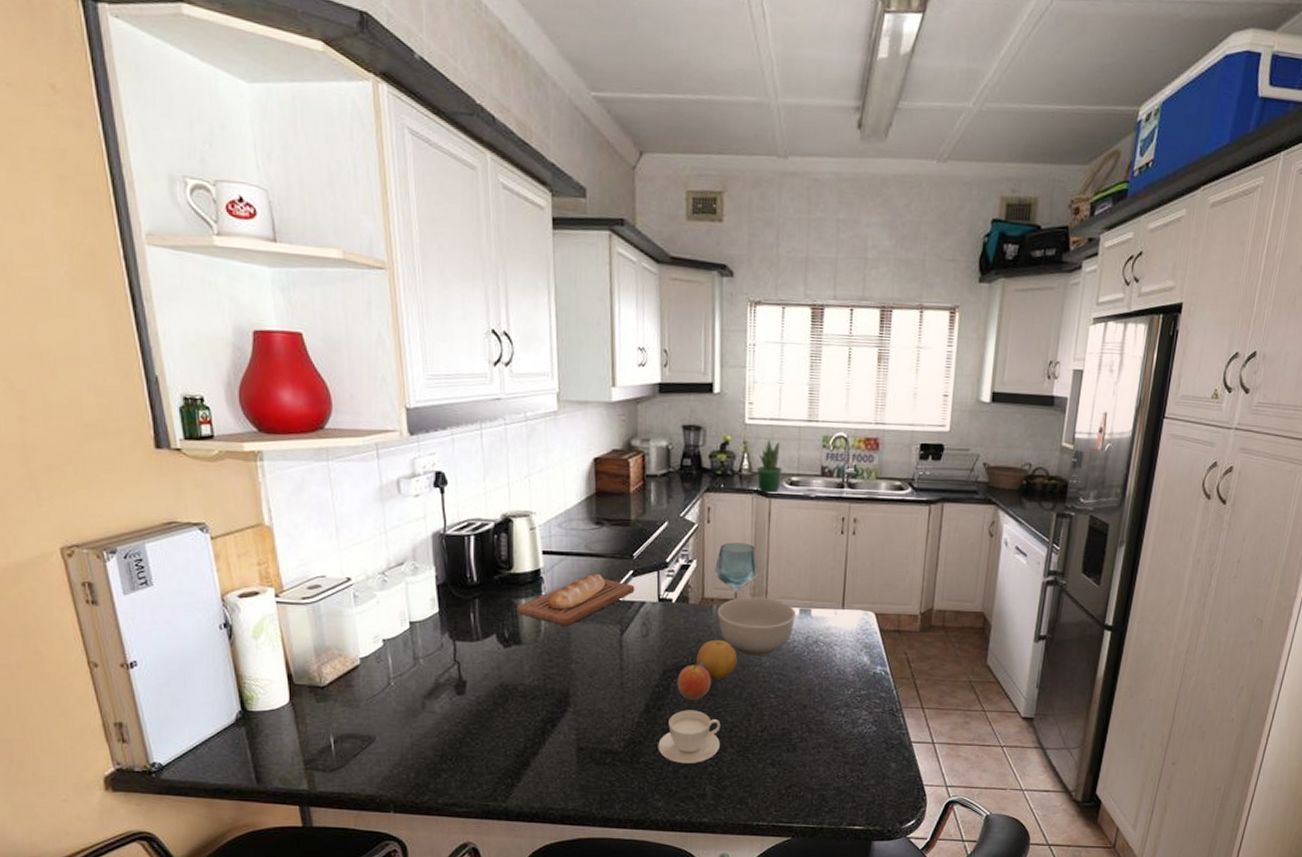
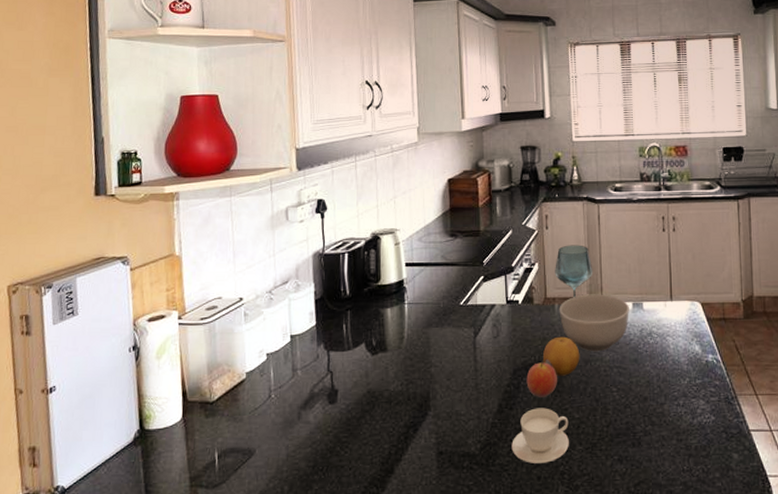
bread loaf: present [517,573,635,626] -> none [383,281,486,332]
planter: present [756,440,783,493] -> none [585,154,607,199]

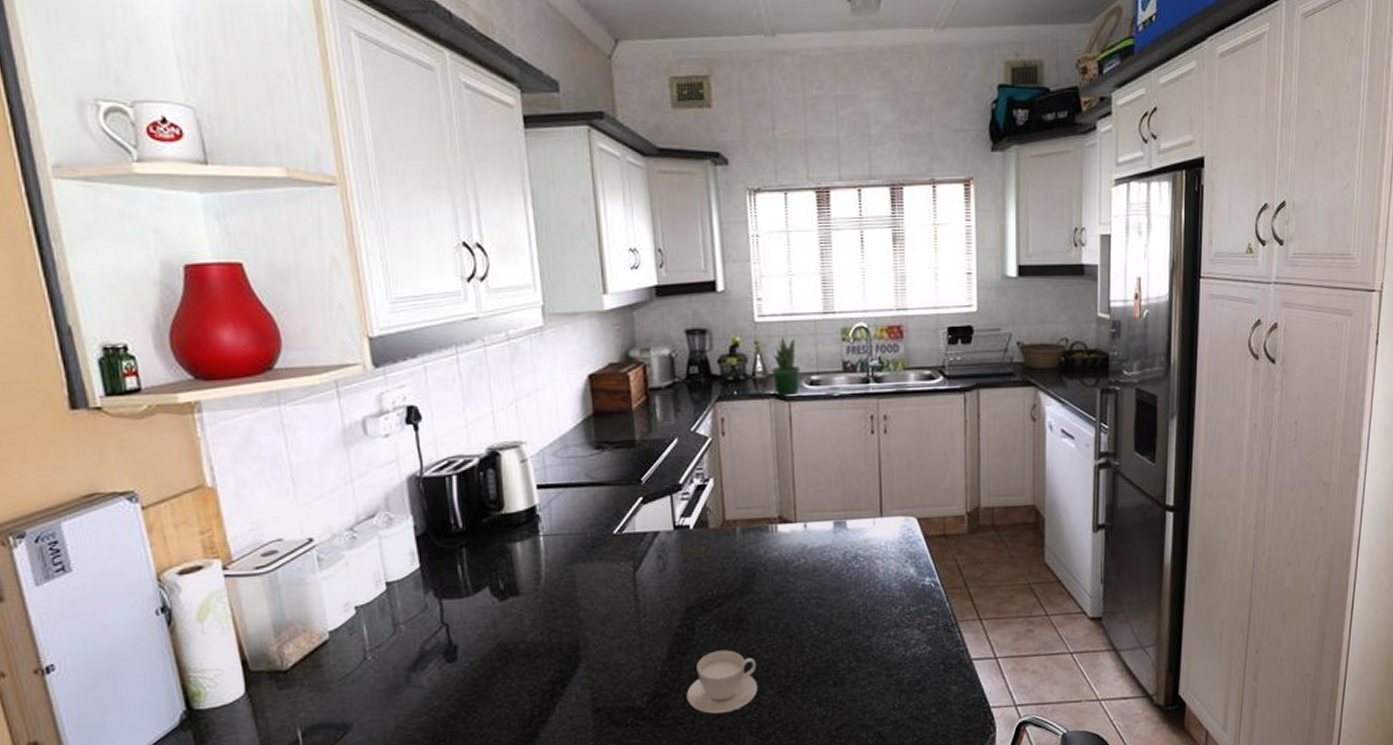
fruit: present [526,360,557,397] -> none [702,594,741,639]
fruit: present [543,336,580,376] -> none [723,565,769,613]
wine glass: present [555,245,593,320] -> none [735,453,784,546]
bowl: present [559,294,629,352] -> none [741,512,830,582]
planter: none [585,154,607,199] -> present [771,337,801,396]

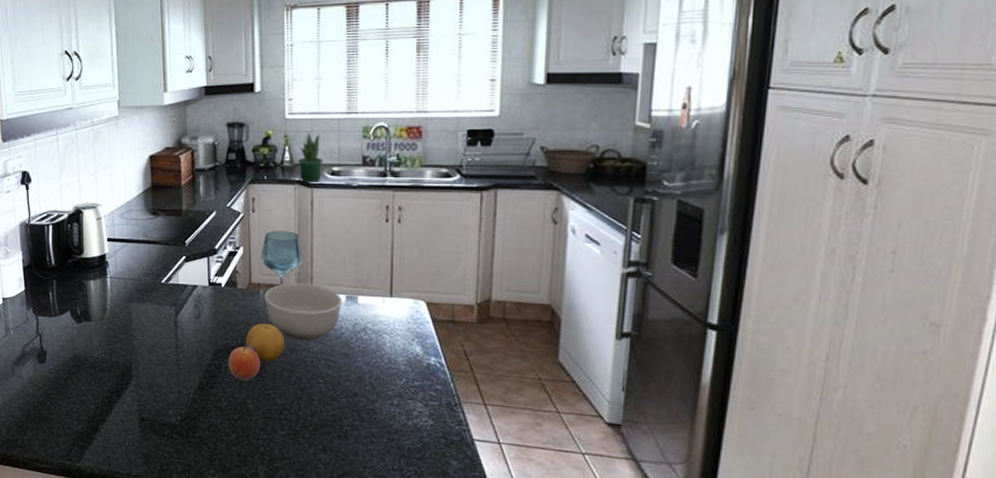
teacup: present [686,650,757,714] -> none [212,389,271,442]
fruit: none [702,594,741,639] -> present [228,344,260,380]
fruit: none [723,565,769,613] -> present [246,323,285,362]
wine glass: none [735,453,784,546] -> present [261,230,303,306]
bowl: none [741,512,830,582] -> present [264,282,342,342]

